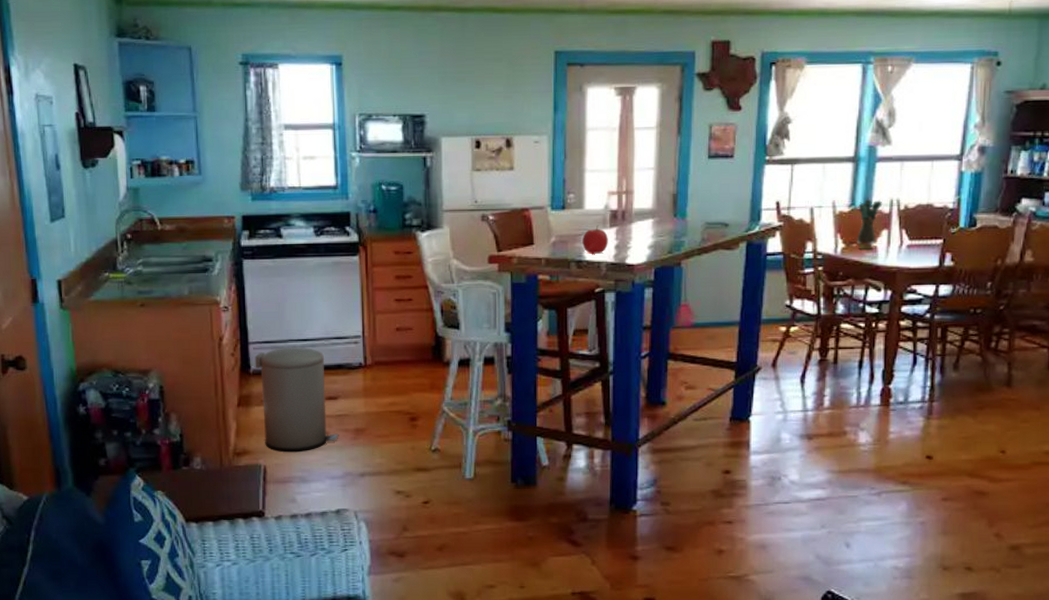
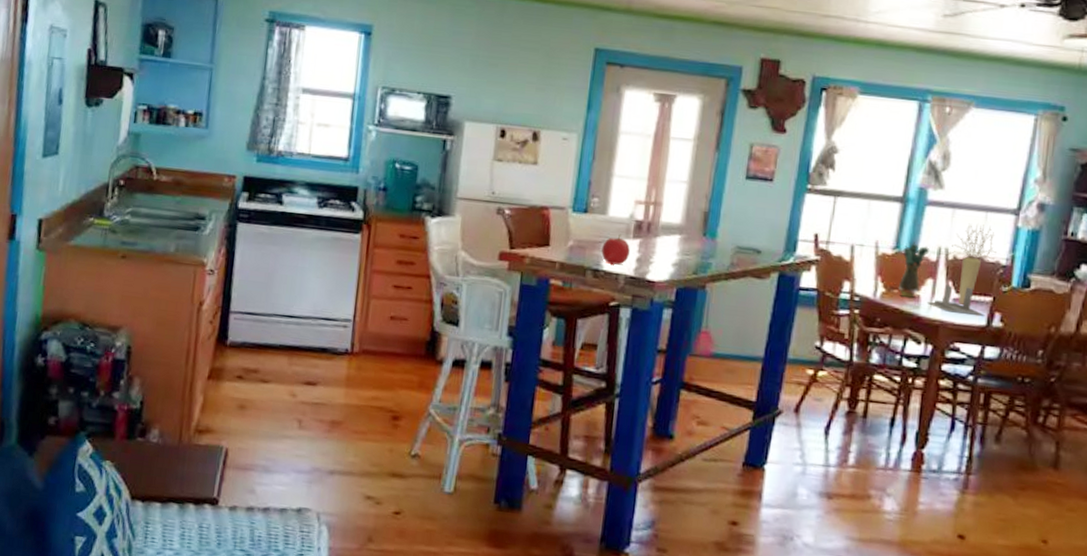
pedal bin: present [254,346,339,452] -> none [231,321,313,438]
napkin holder: none [883,233,937,259] -> present [927,285,985,317]
flower arrangement: none [896,173,944,250] -> present [944,224,996,305]

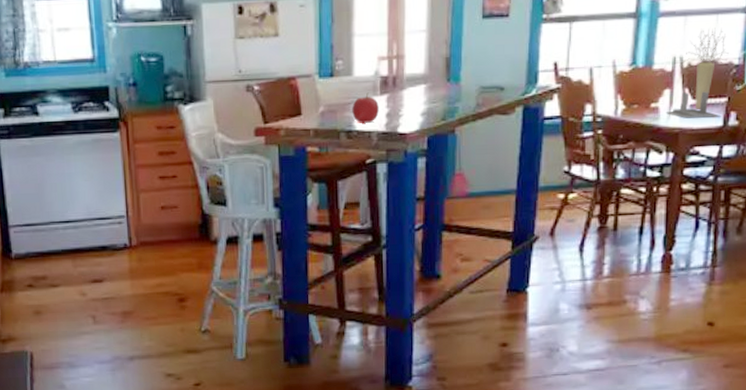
vase: present [898,241,930,299] -> none [637,55,666,111]

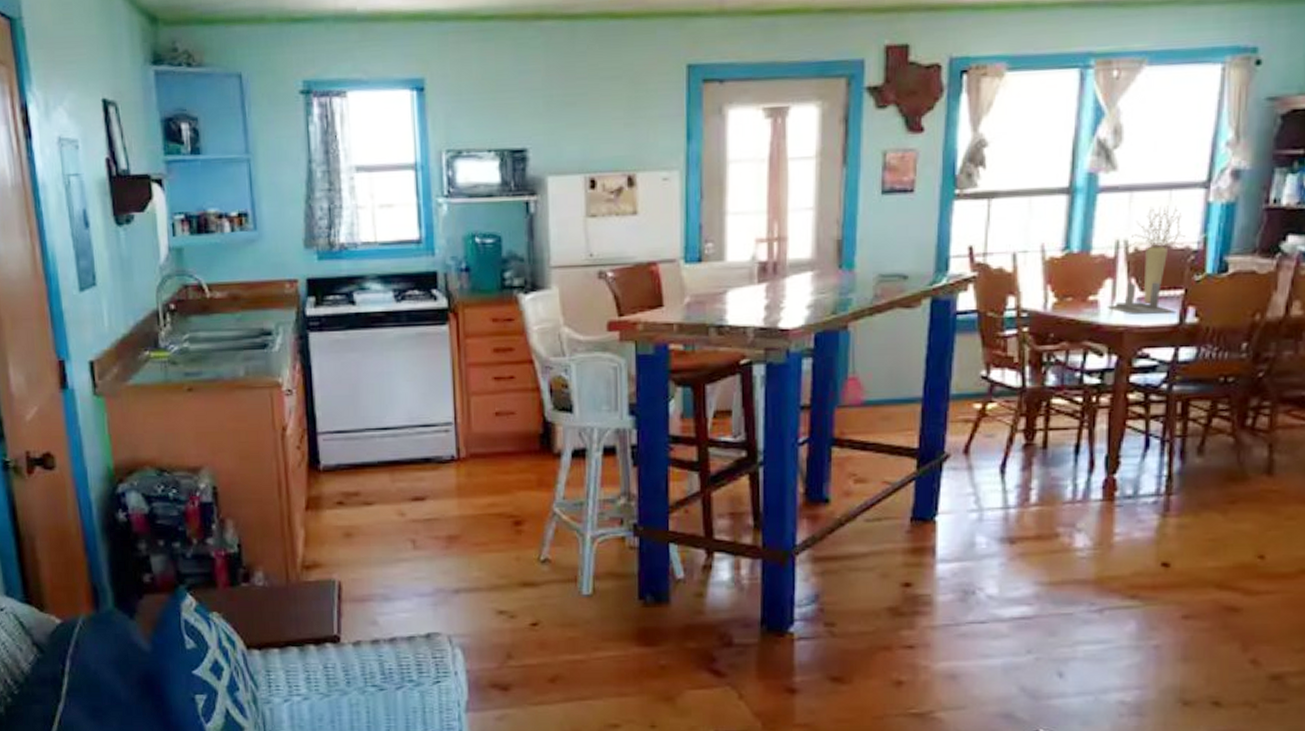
fruit: present [352,92,379,123] -> none [724,280,756,317]

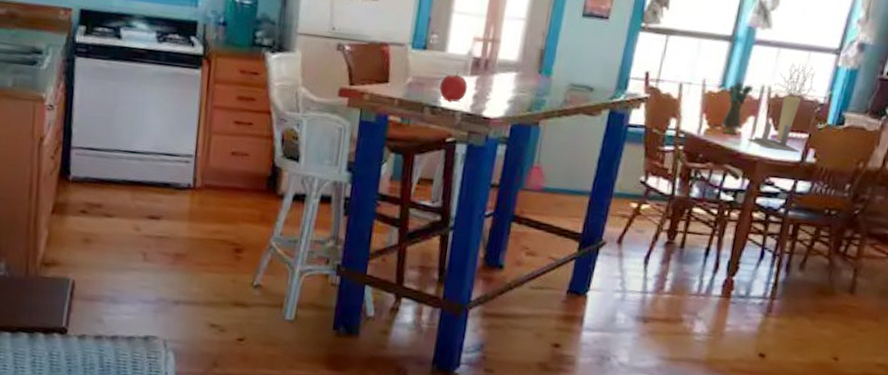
fruit: none [724,280,756,317] -> present [439,71,468,102]
vase: none [1071,238,1106,305] -> present [721,80,754,135]

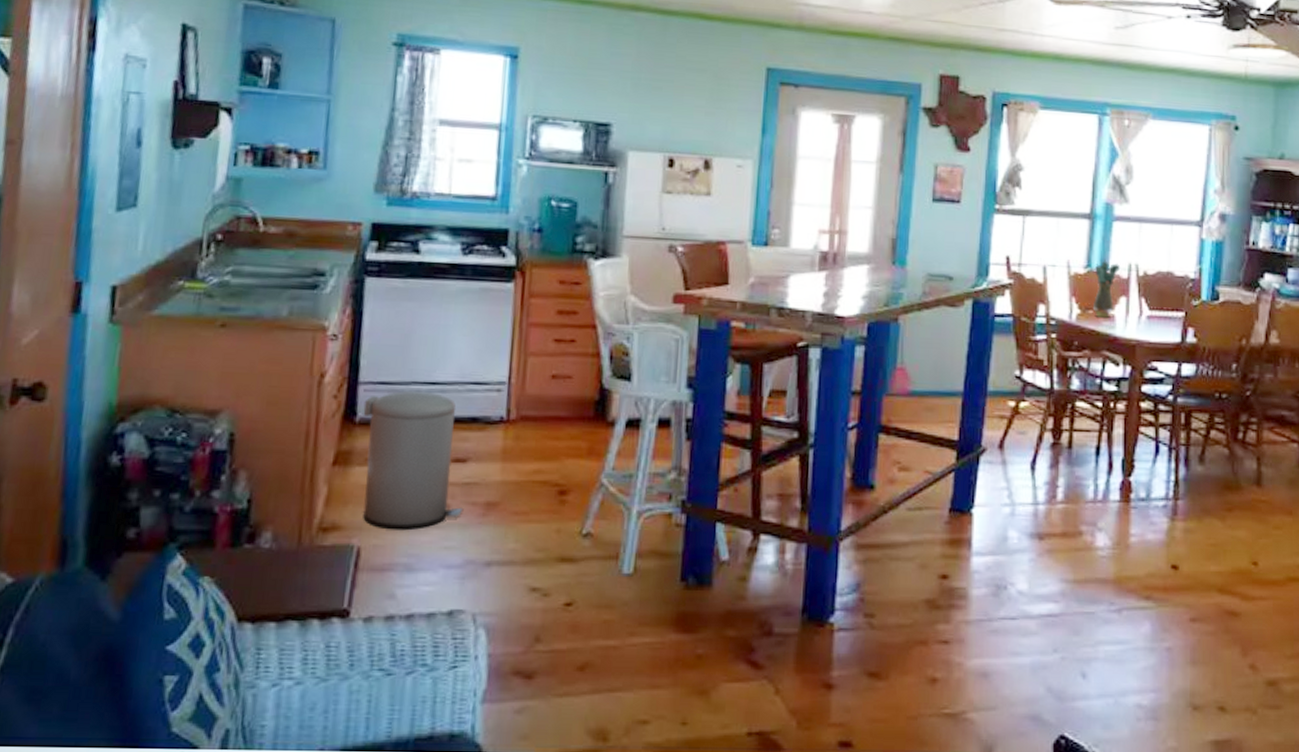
pedal bin: none [75,156,157,270] -> present [363,390,464,529]
fruit: present [439,71,468,102] -> none [786,267,816,301]
napkin holder: present [747,122,800,153] -> none [1122,302,1179,333]
flower arrangement: present [766,63,816,141] -> none [1135,238,1184,322]

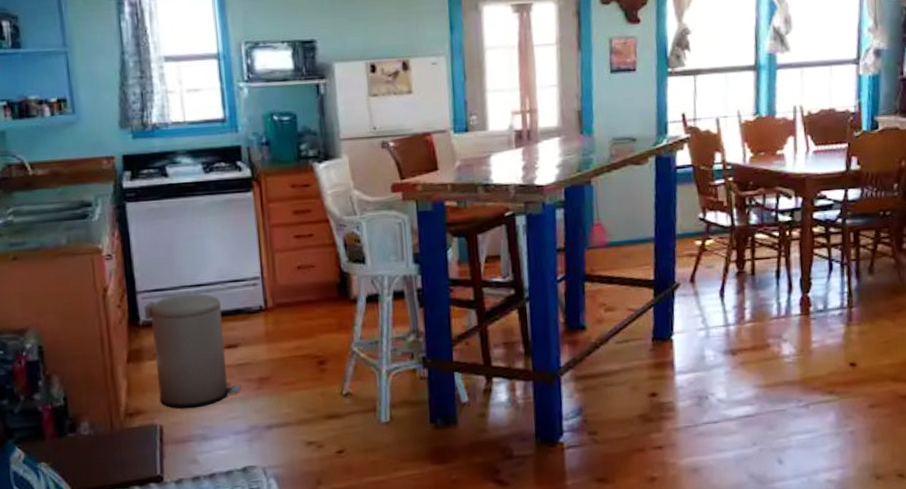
vase: present [1092,259,1121,319] -> none [762,105,787,158]

